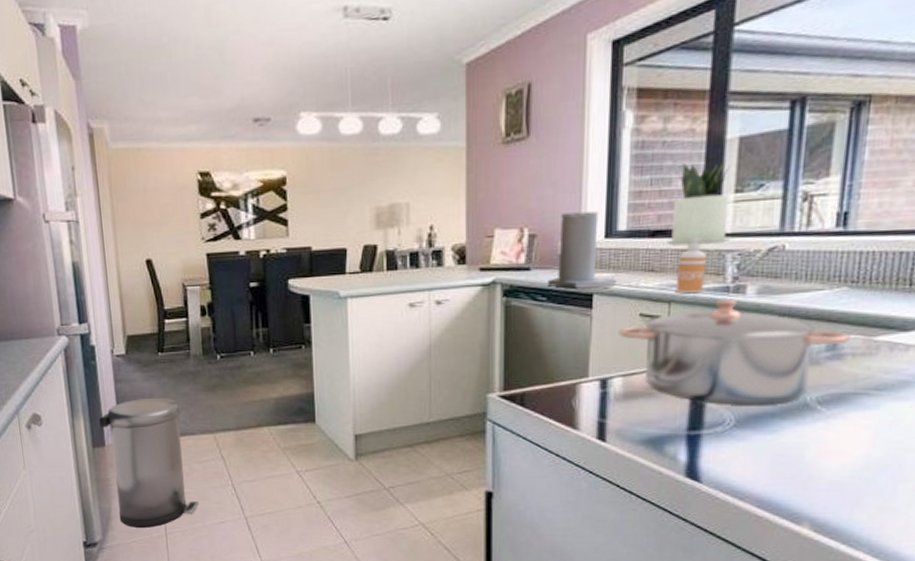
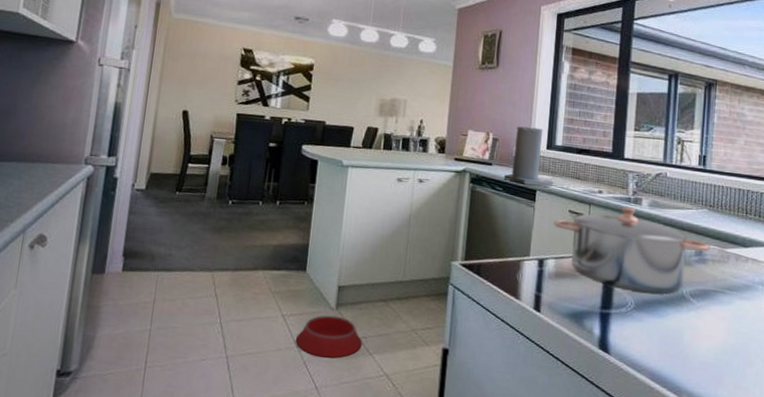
pedal bin: present [99,397,200,528] -> none [101,231,185,360]
pet bowl: none [316,467,390,512] -> present [296,315,362,359]
planter: present [666,159,732,246] -> none [589,105,632,166]
soap dispenser: present [675,236,708,294] -> none [594,157,616,201]

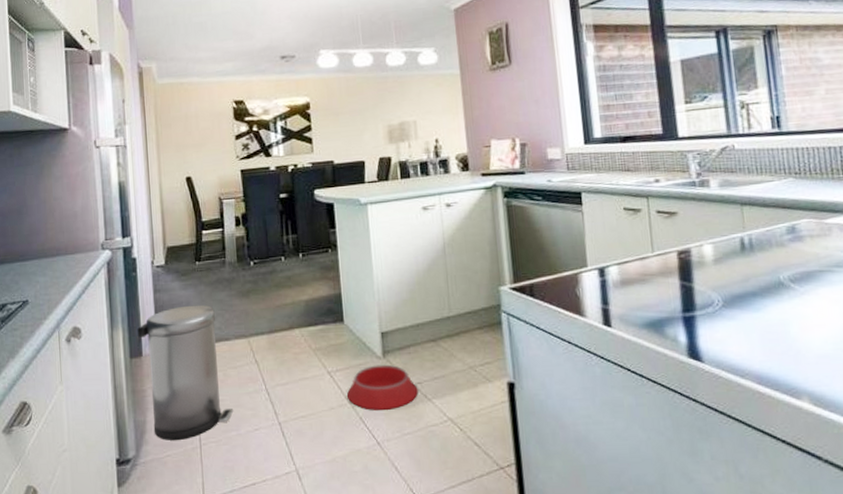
pedal bin: none [101,231,185,360] -> present [137,305,234,440]
paper towel: present [503,126,553,187] -> none [540,122,599,189]
cooking pot: present [553,206,711,293] -> none [608,191,806,286]

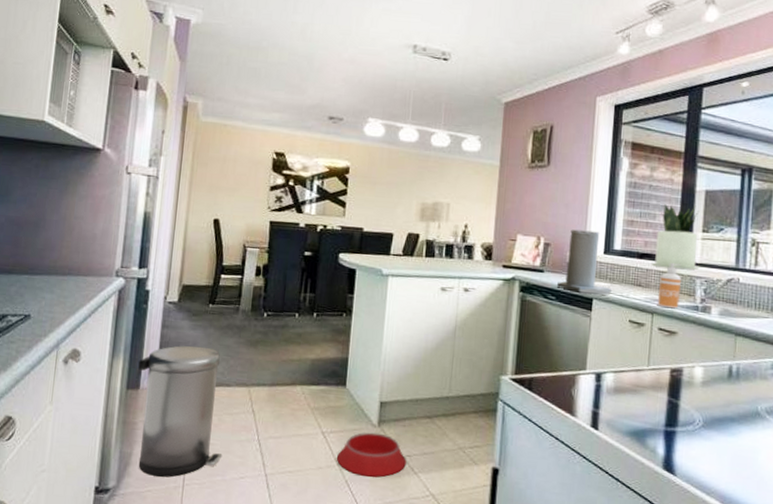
paper towel: none [540,122,599,189] -> present [556,229,611,295]
planter: none [636,77,689,149] -> present [651,204,700,271]
soap dispenser: none [648,140,674,189] -> present [657,262,682,309]

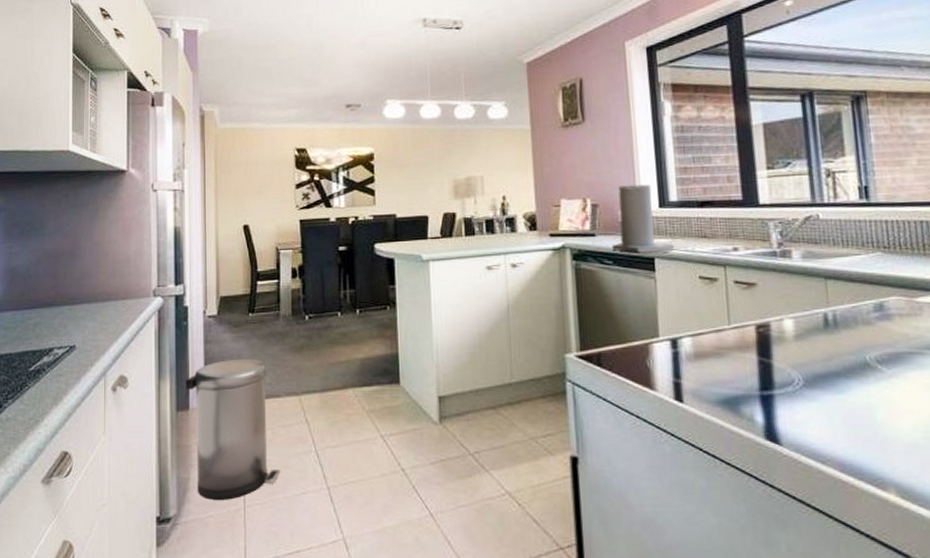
pet bowl: present [337,432,407,478] -> none [400,431,475,481]
planter: present [651,204,700,271] -> none [714,141,771,215]
soap dispenser: present [657,262,682,309] -> none [727,207,754,258]

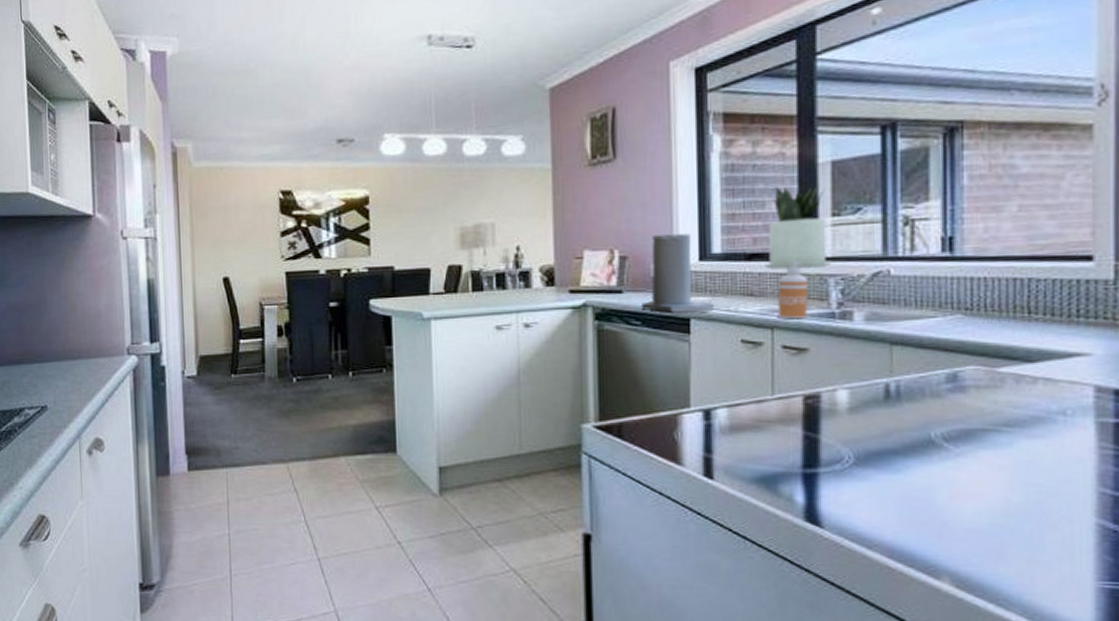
pedal bin: present [186,358,281,500] -> none [165,422,269,569]
planter: none [714,141,771,215] -> present [764,183,832,269]
soap dispenser: none [727,207,754,258] -> present [777,260,809,320]

